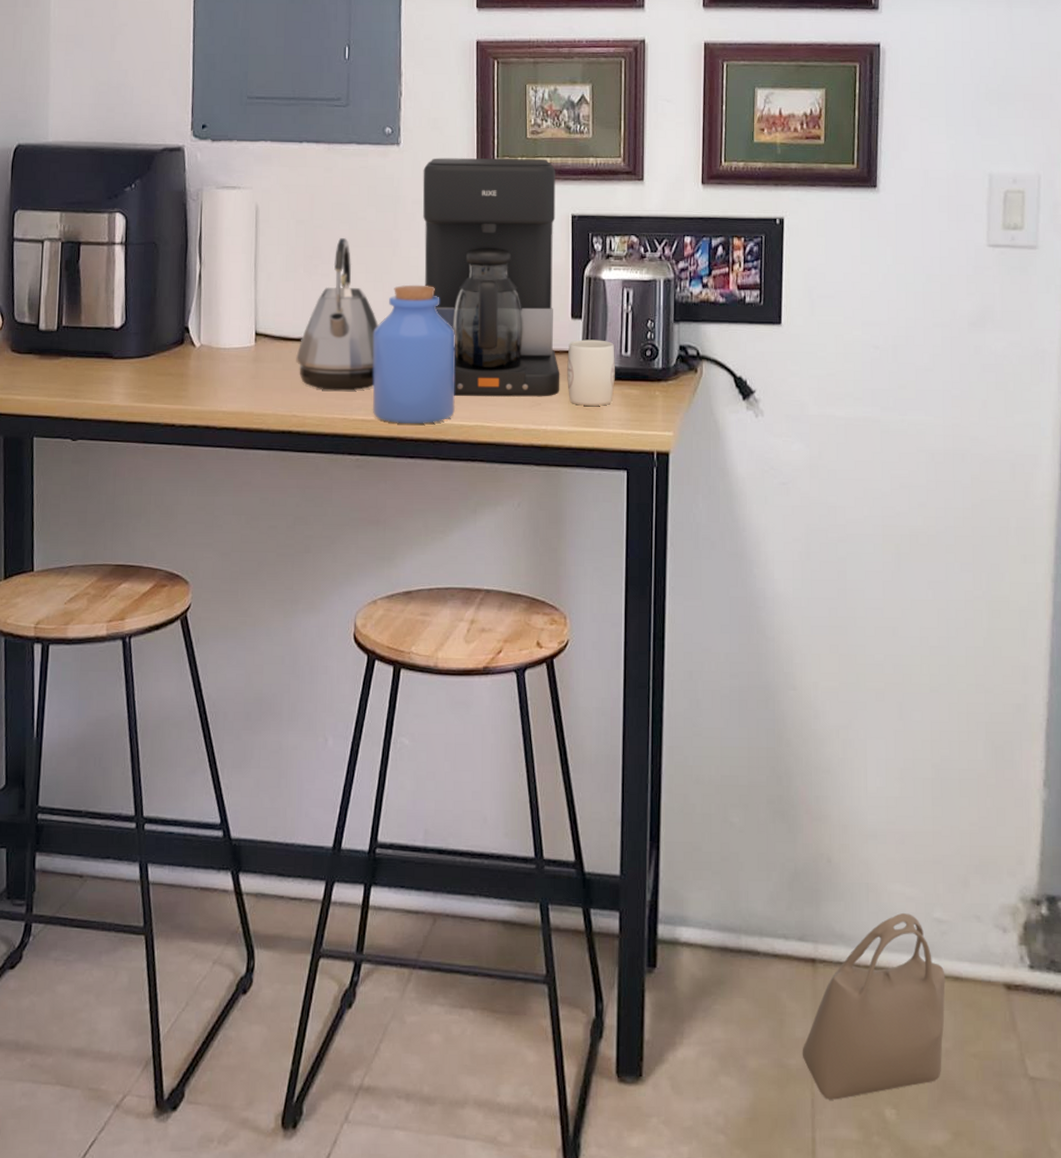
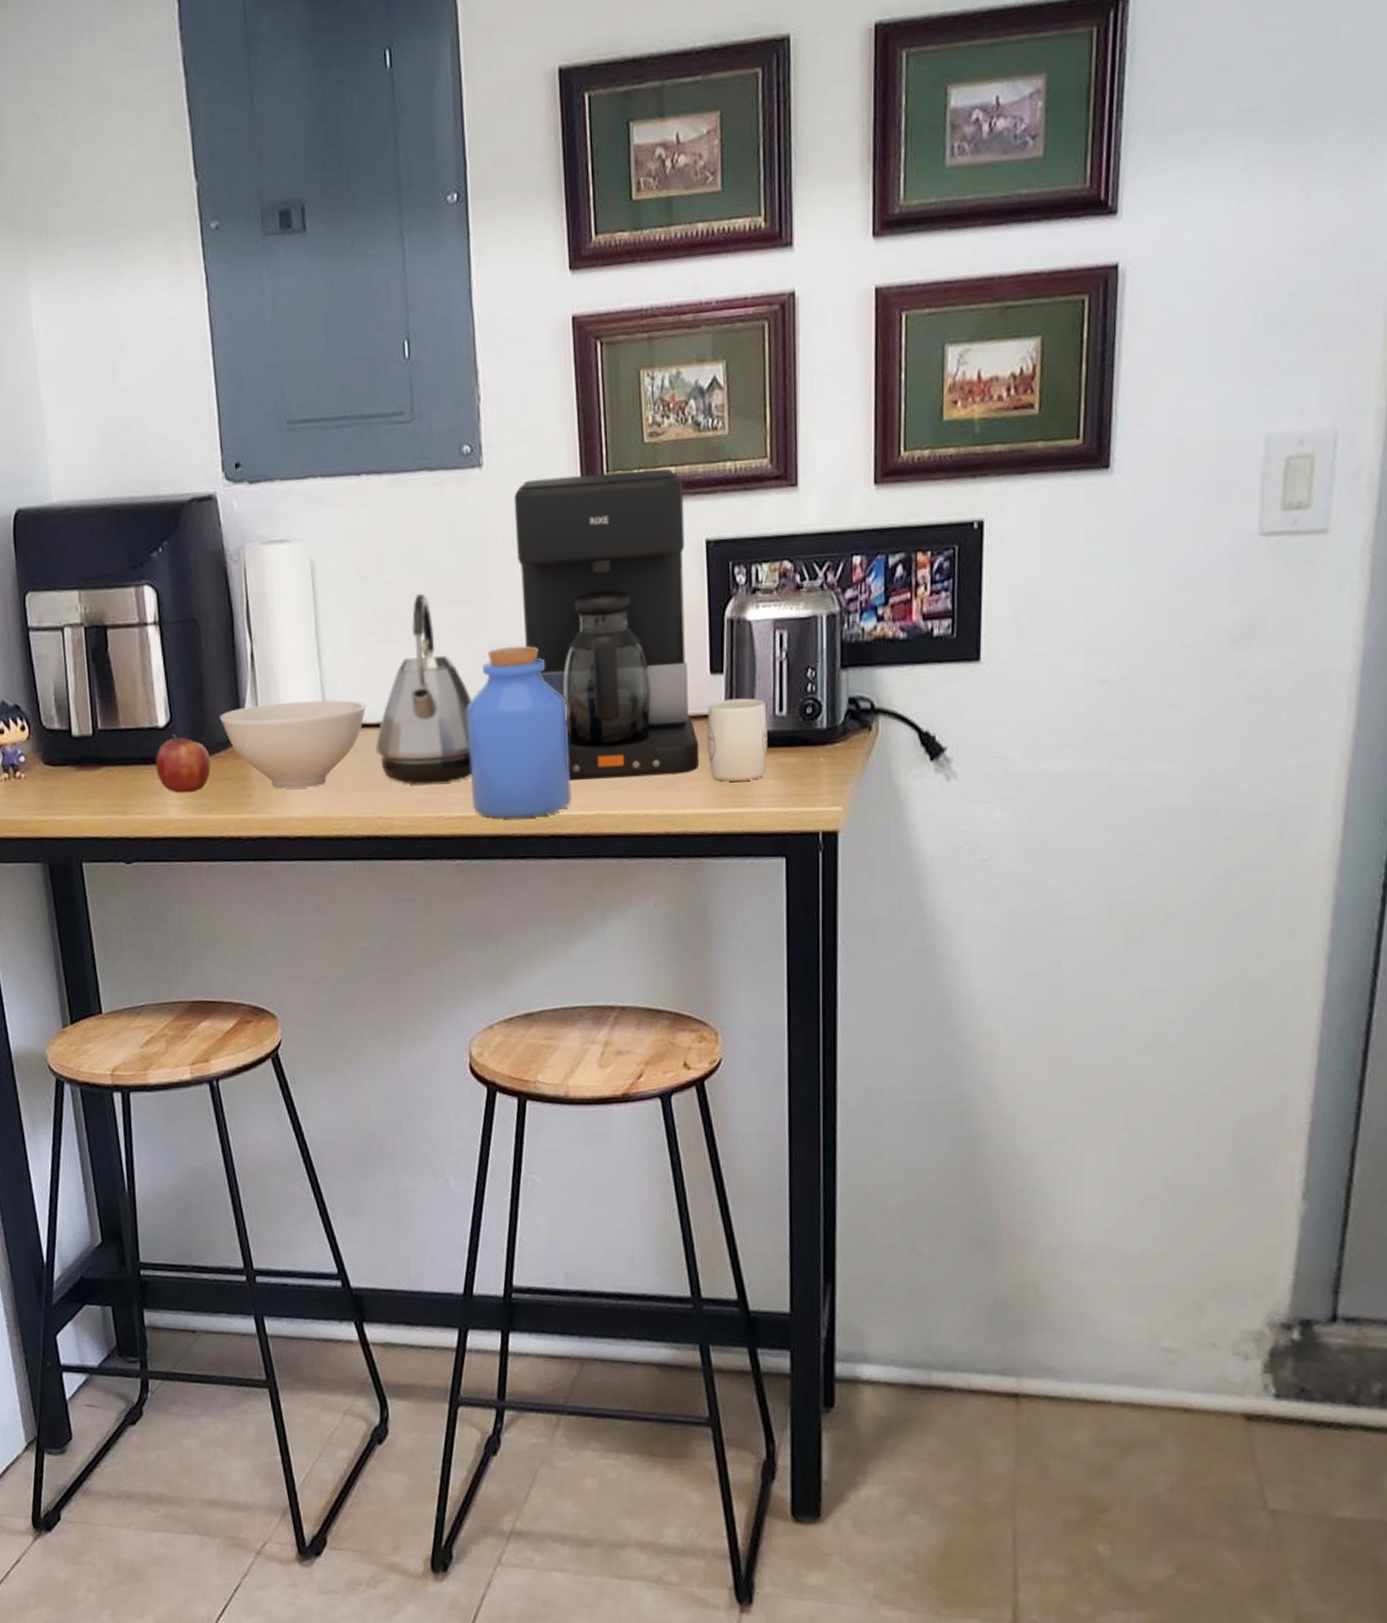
apple: none [108,334,155,384] -> present [155,734,211,793]
bowl: none [166,315,292,387] -> present [219,700,367,789]
handbag: present [802,913,946,1100] -> none [1002,1343,1173,1536]

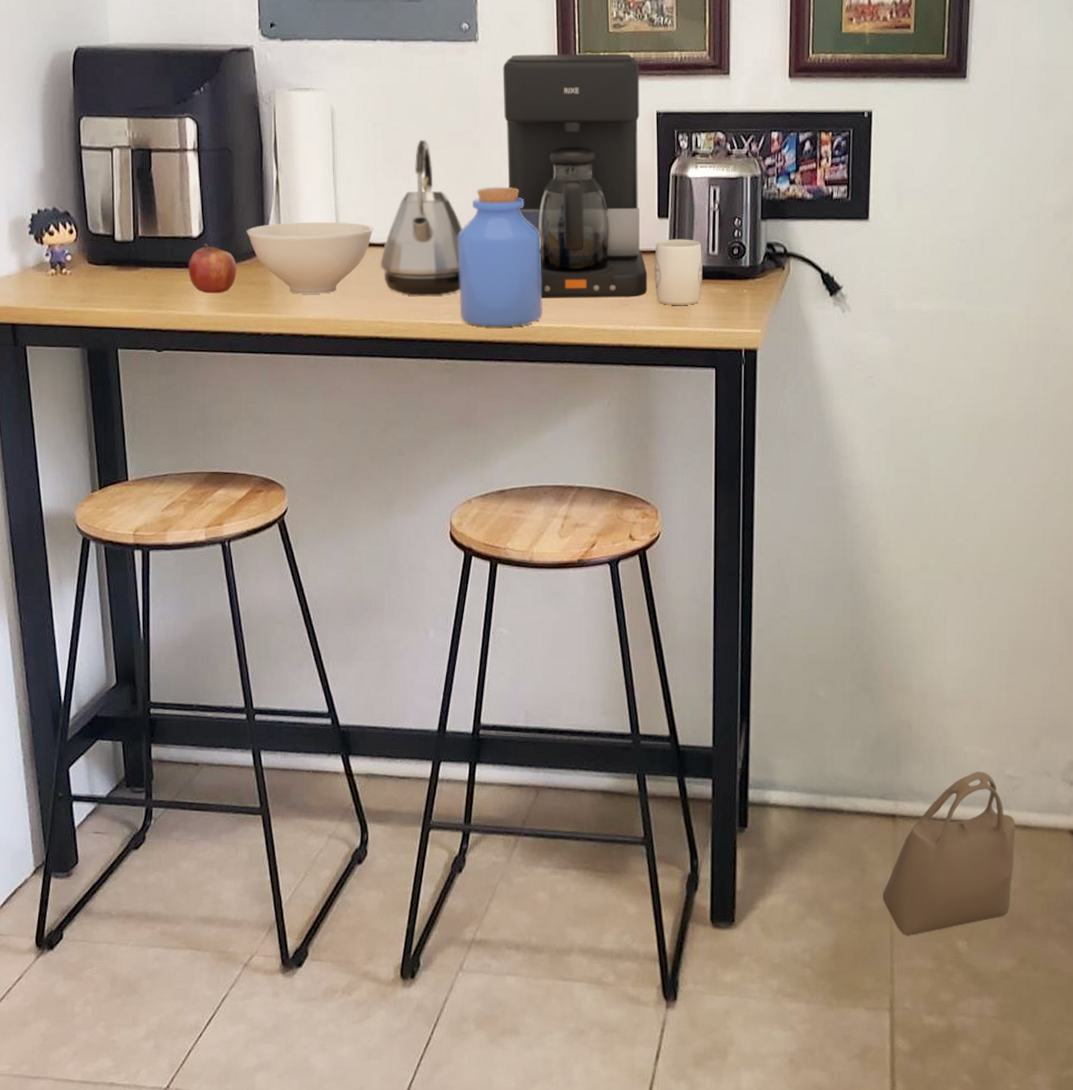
handbag: none [1002,1343,1173,1536] -> present [882,772,1016,936]

